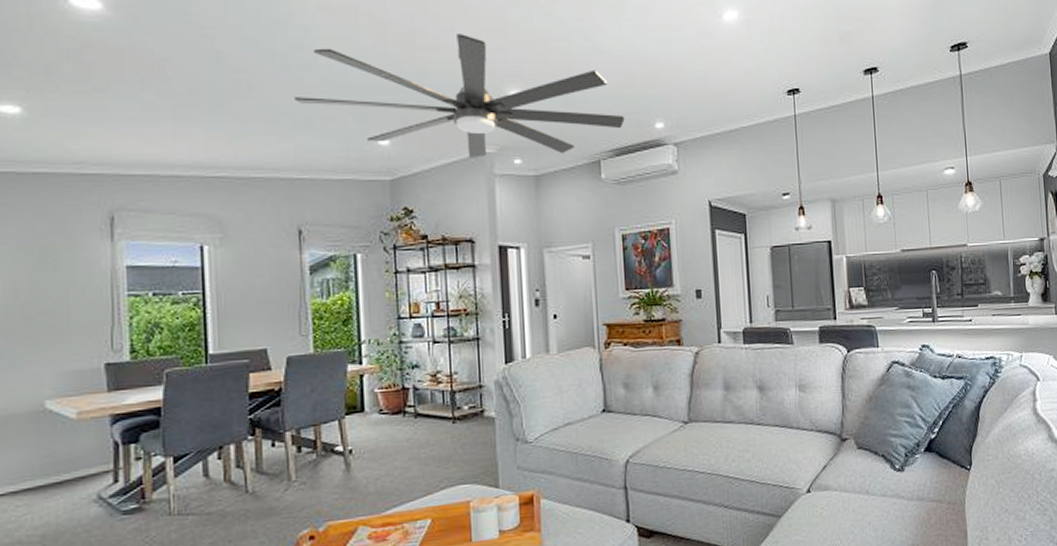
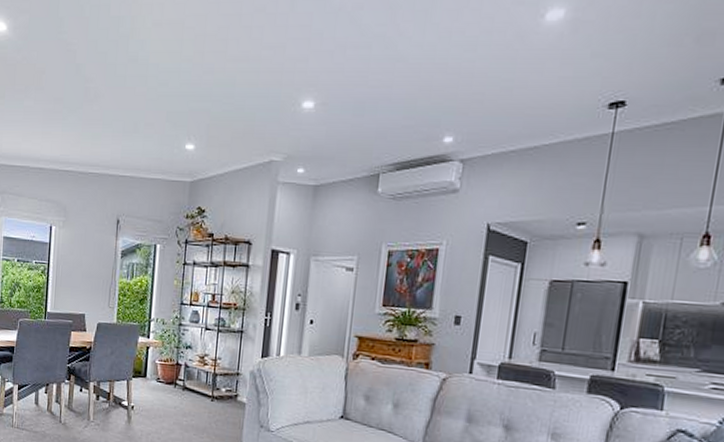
electric fan: present [294,34,625,159] -> none [127,44,413,166]

